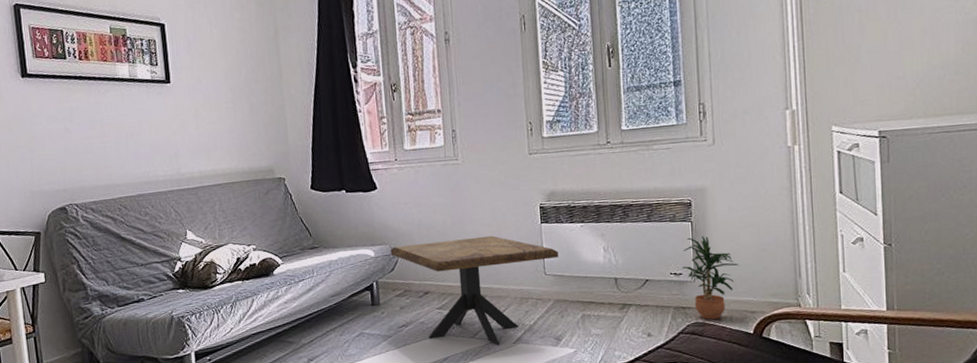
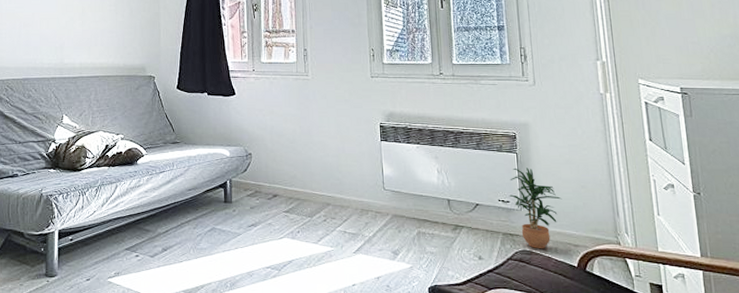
side table: present [390,235,559,345] -> none [244,147,397,253]

